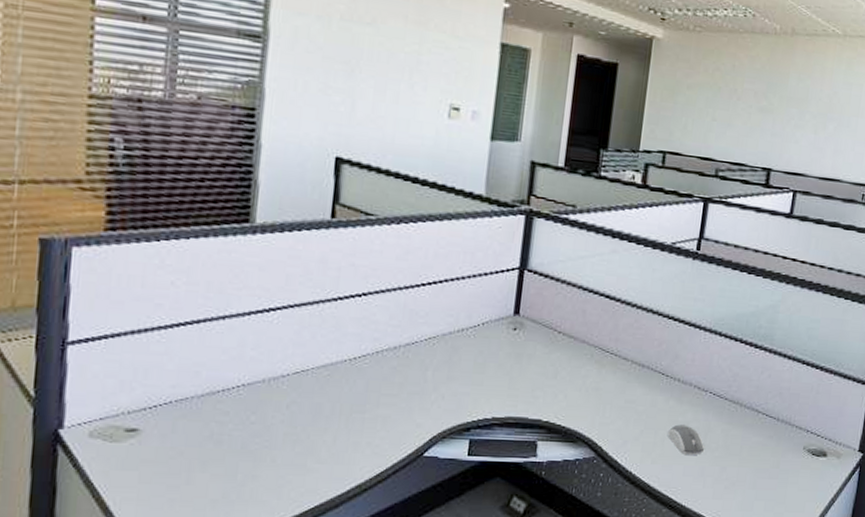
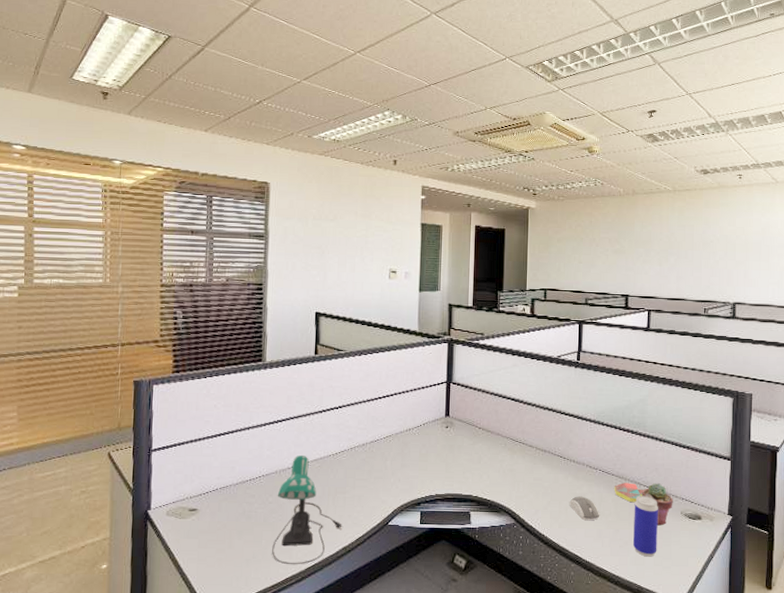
desk lamp: none [251,358,359,508] -> present [272,454,344,565]
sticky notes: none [725,409,761,435] -> present [614,483,643,503]
beverage can: none [741,425,777,501] -> present [633,495,658,557]
potted succulent: none [759,411,797,463] -> present [642,483,673,526]

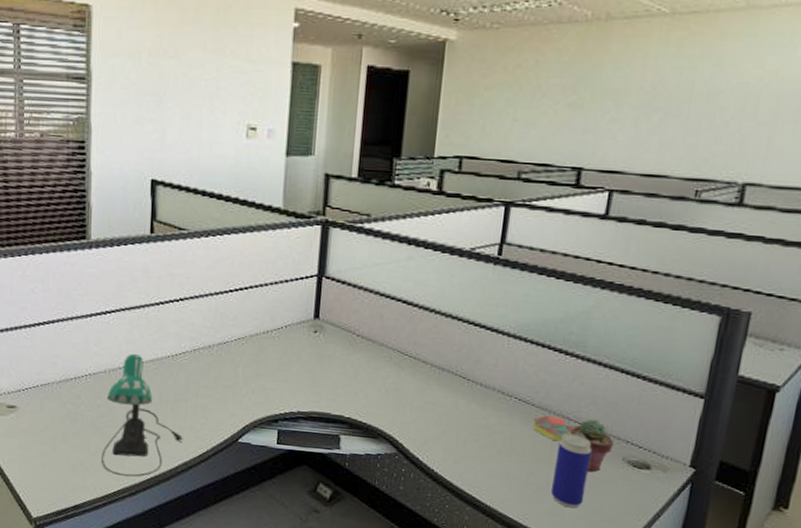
computer mouse: present [569,496,600,520] -> none [469,427,511,458]

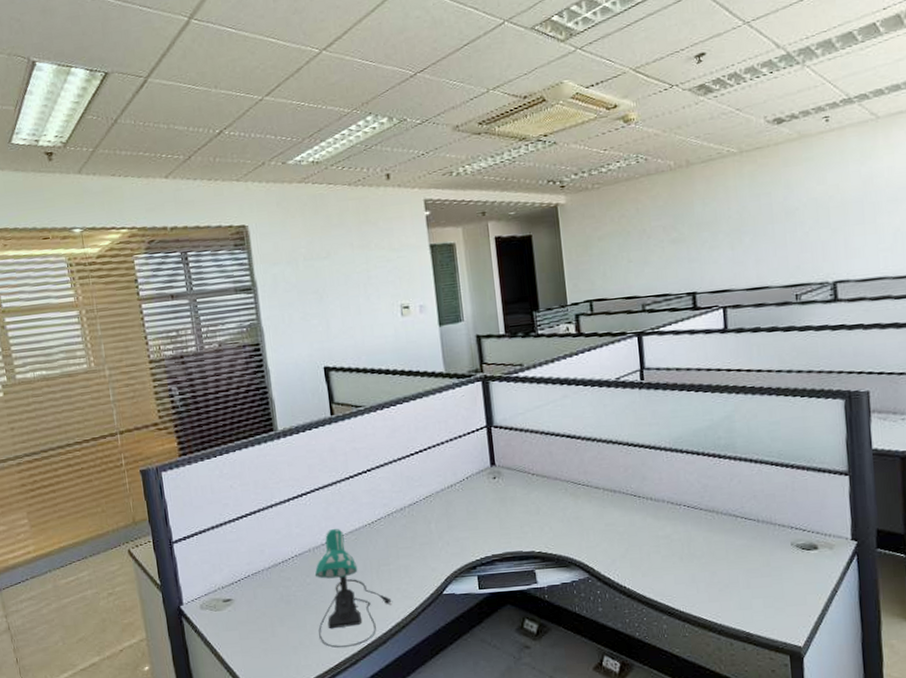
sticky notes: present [532,415,573,442] -> none [704,516,741,539]
beverage can: present [551,433,591,509] -> none [731,528,766,599]
potted succulent: present [570,420,614,473] -> none [739,513,780,562]

